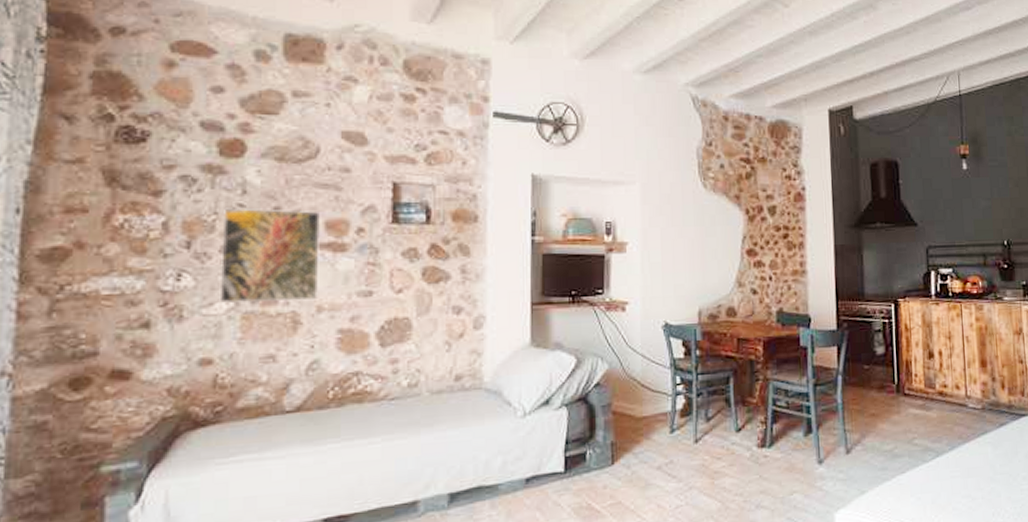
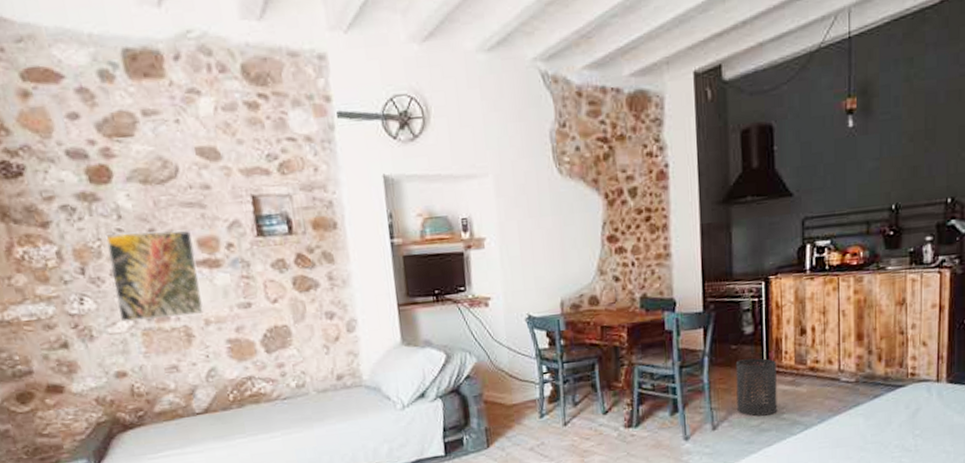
trash can: none [868,379,910,441] -> present [735,358,778,417]

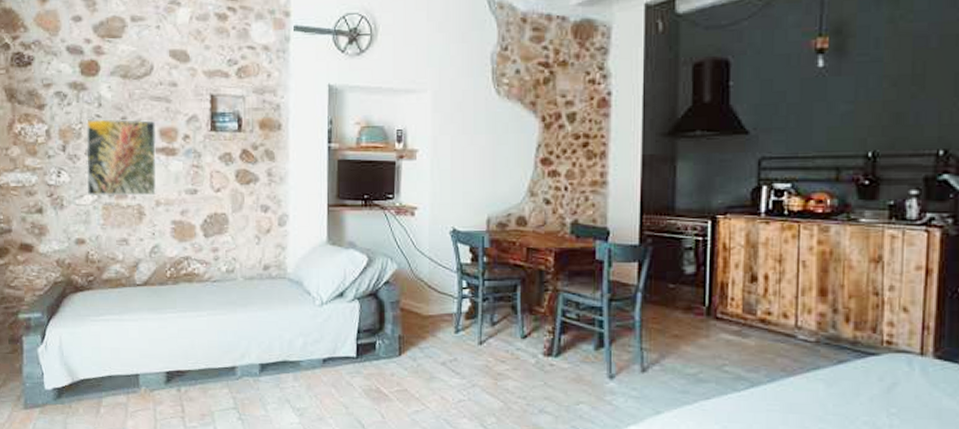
trash can: present [735,358,778,417] -> none [672,300,720,365]

